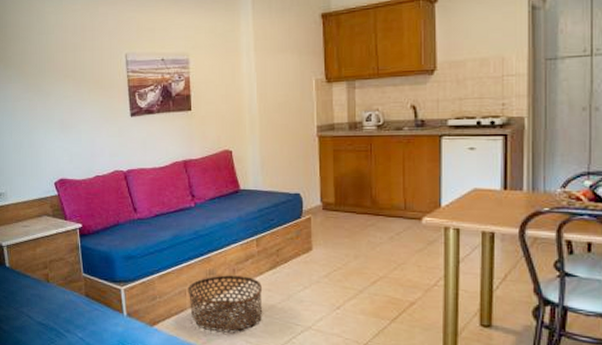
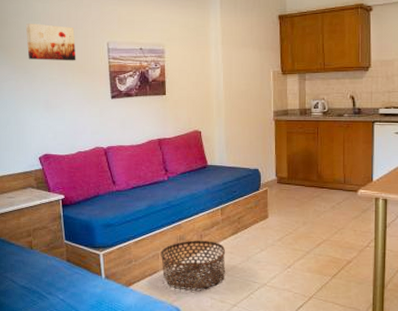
wall art: none [38,36,92,77] -> present [25,23,76,61]

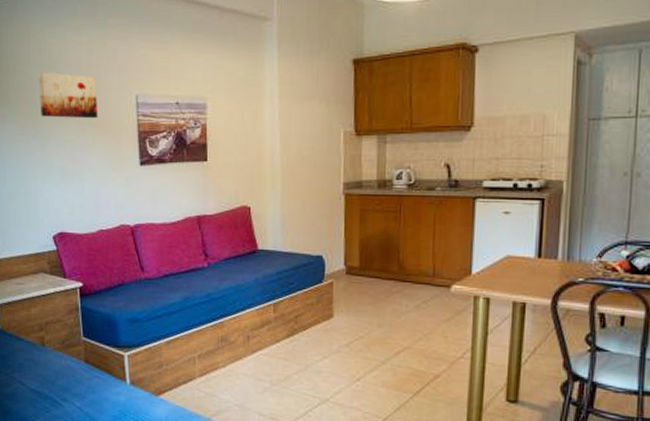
basket: present [160,240,226,290] -> none [197,342,279,403]

